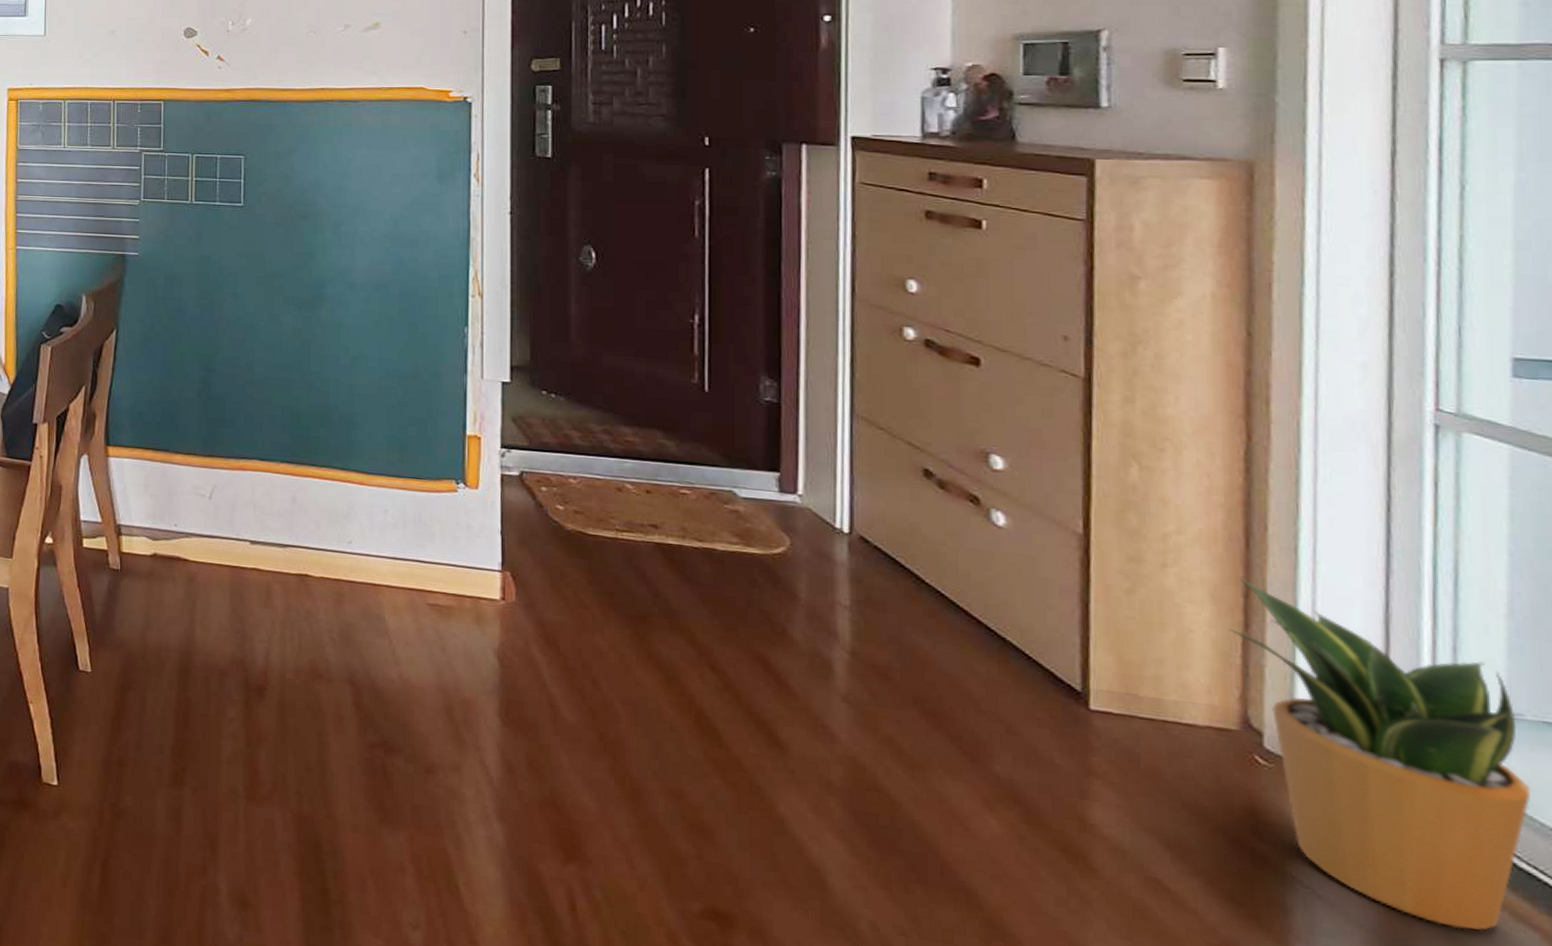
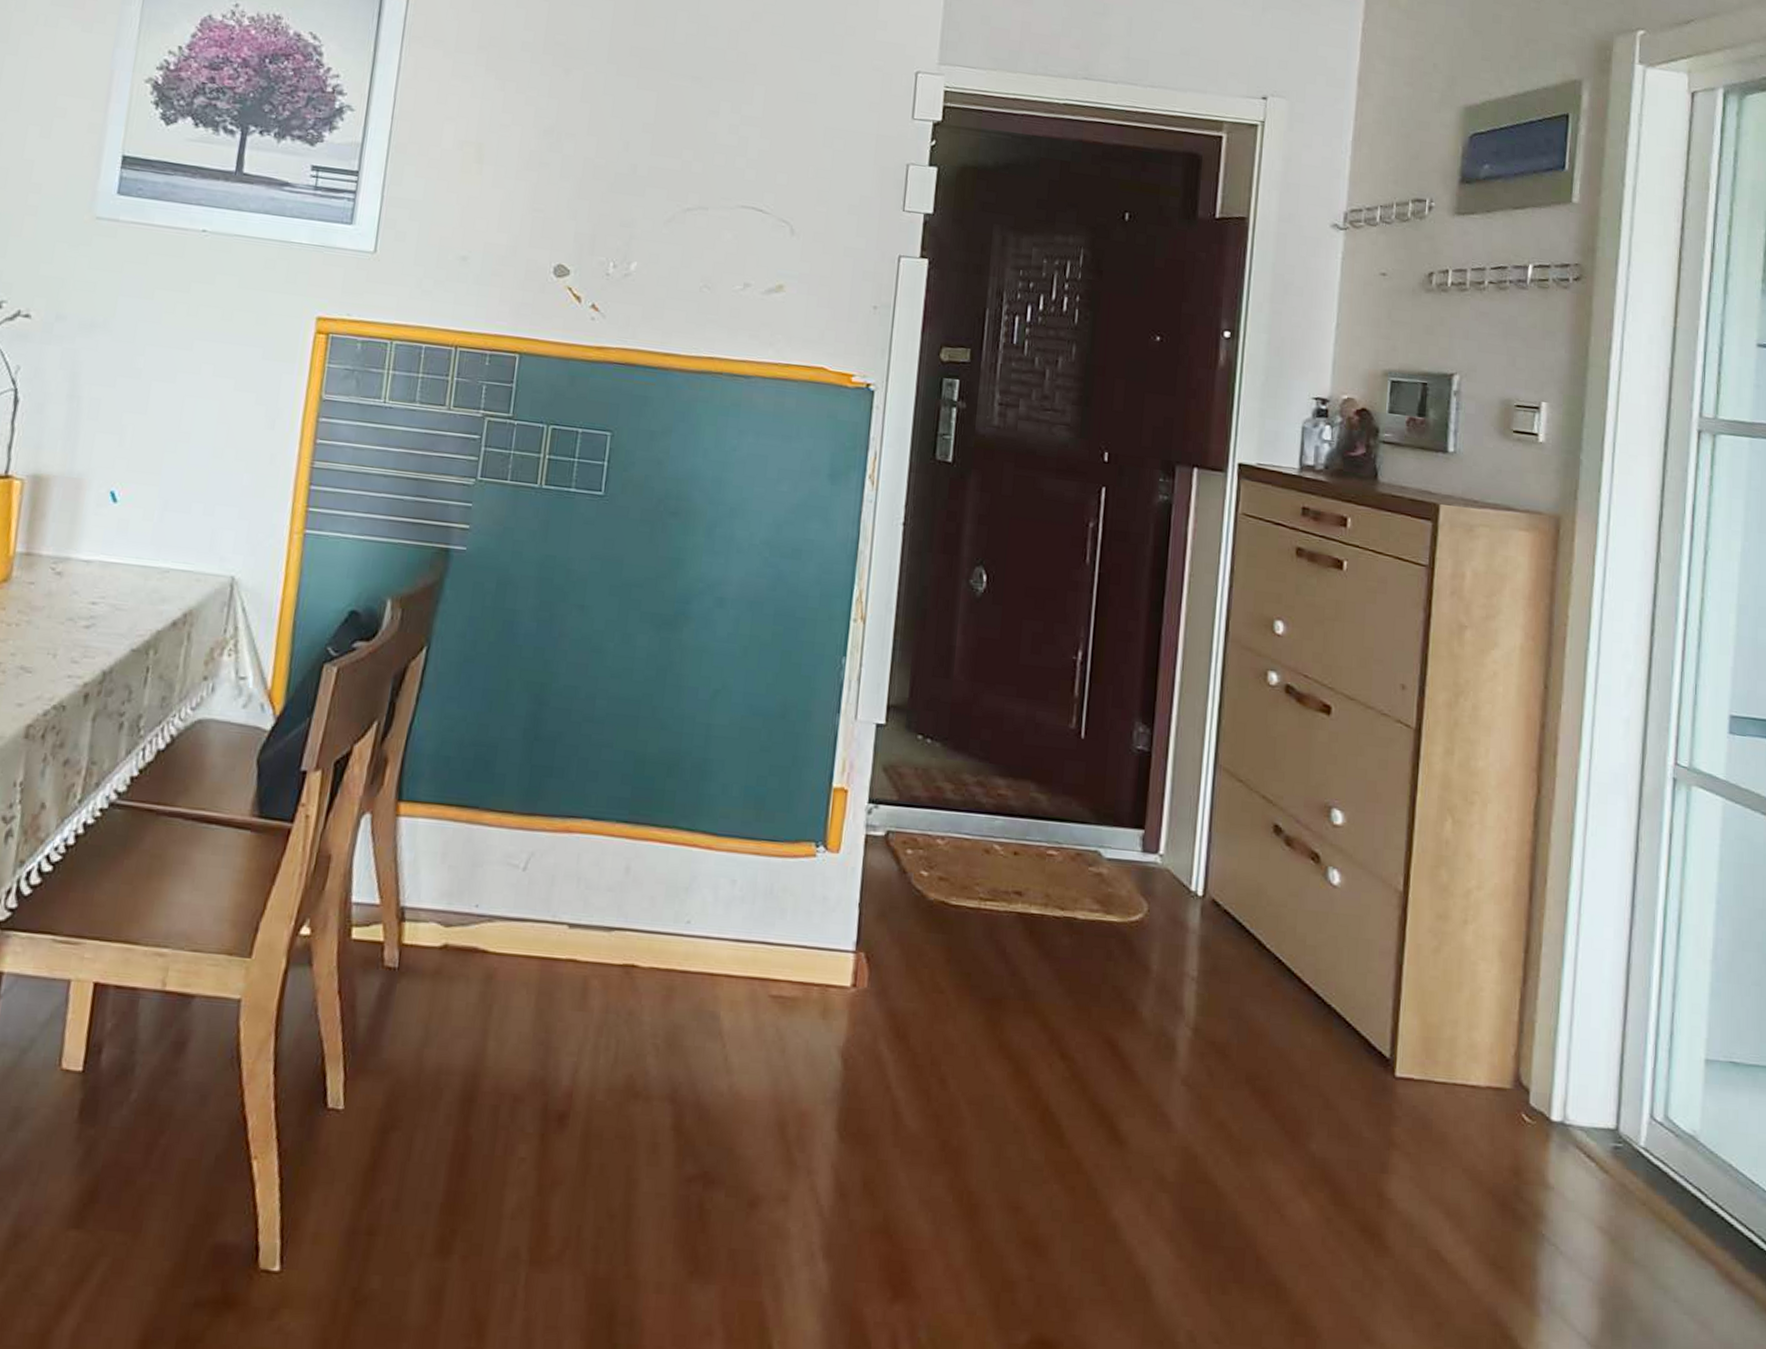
potted plant: present [1229,578,1532,930] -> none [1511,933,1719,1272]

